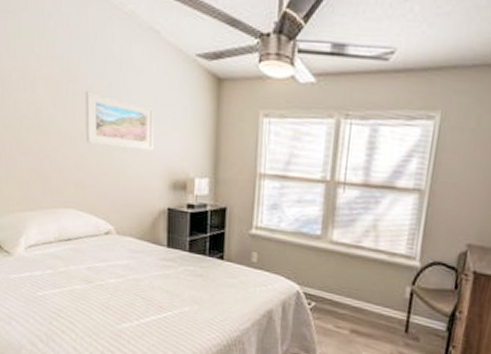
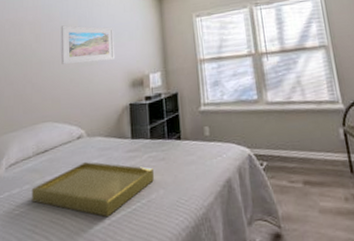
tray: none [54,259,189,319] -> present [31,161,154,218]

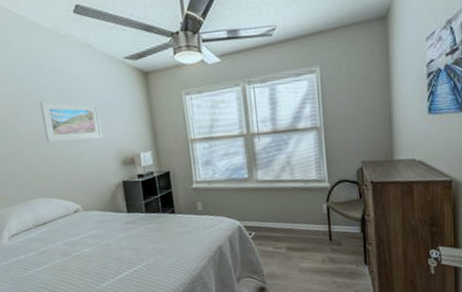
tray: present [31,161,154,218] -> none [37,232,152,277]

